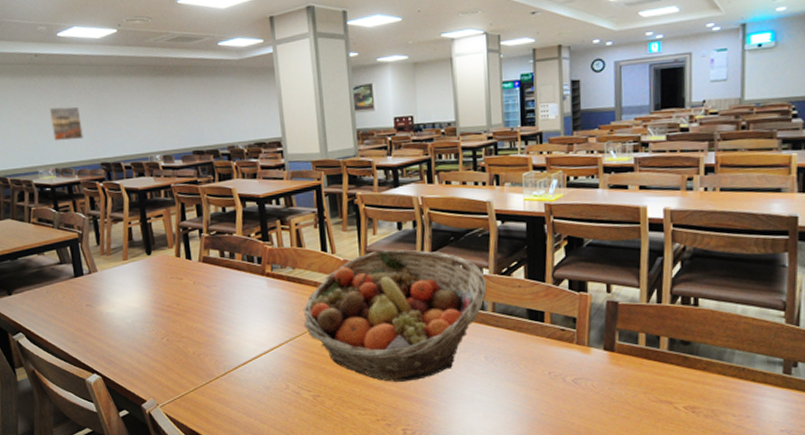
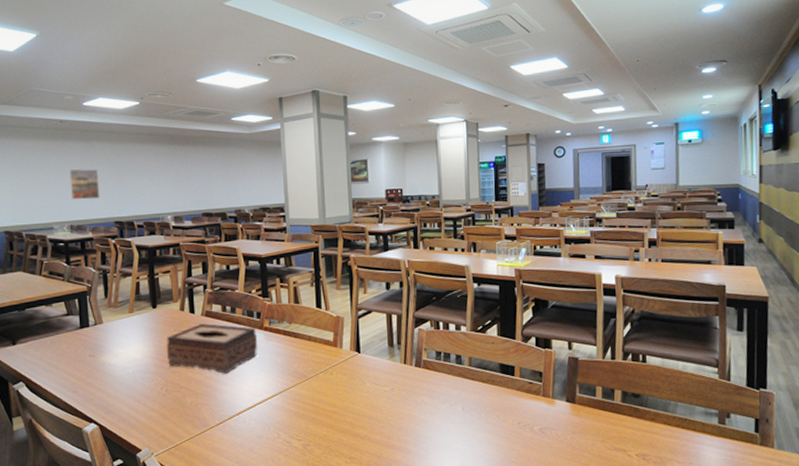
tissue box: none [164,269,261,323] -> present [166,322,258,374]
fruit basket: present [303,249,487,382] -> none [297,307,465,432]

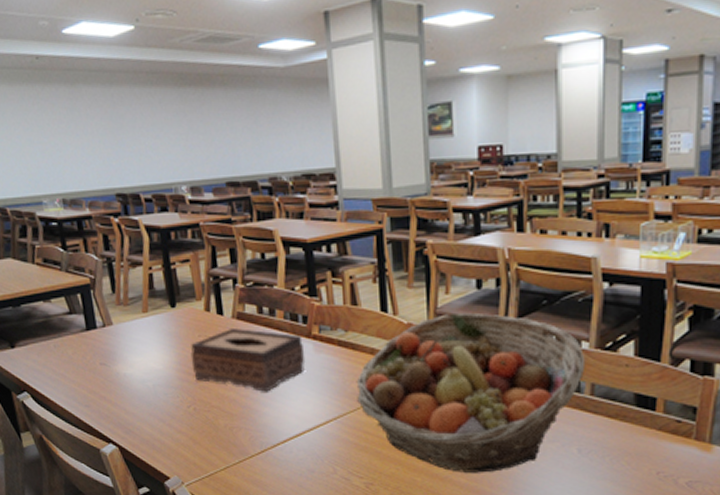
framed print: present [70,169,100,200] -> none [55,123,95,166]
fruit basket: none [297,307,465,432] -> present [356,312,586,473]

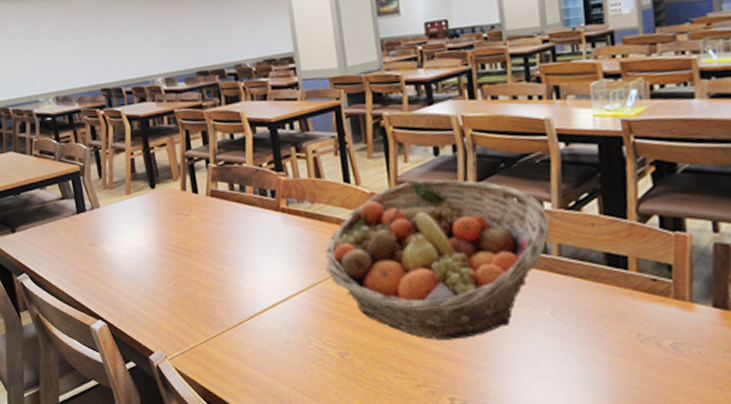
tissue box: present [190,327,306,392] -> none [169,204,276,265]

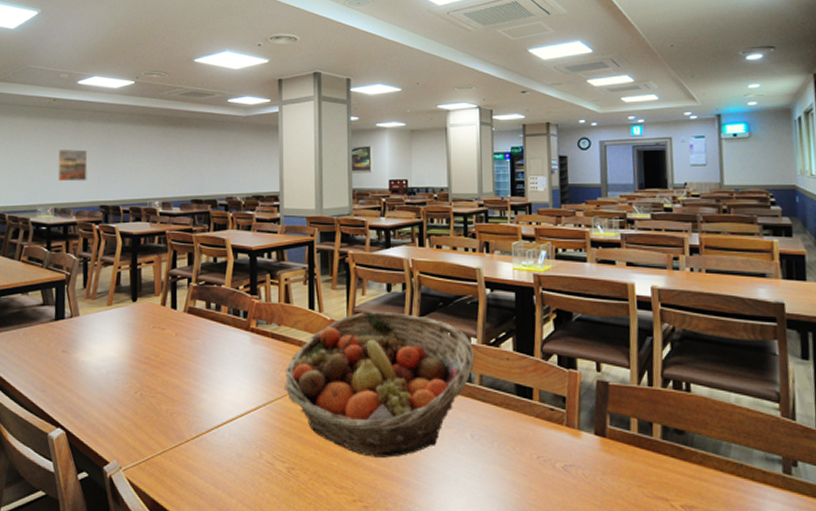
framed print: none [49,29,83,68] -> present [57,149,88,182]

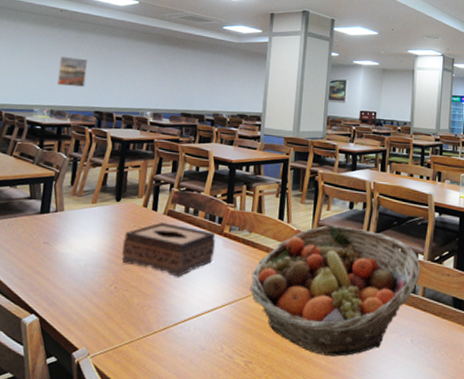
tissue box: none [143,320,243,379] -> present [122,222,216,277]

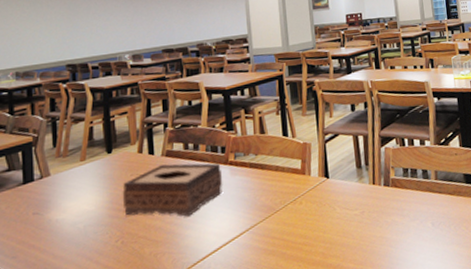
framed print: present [56,57,88,88] -> none [17,12,50,46]
fruit basket: present [250,225,421,357] -> none [264,128,430,260]

